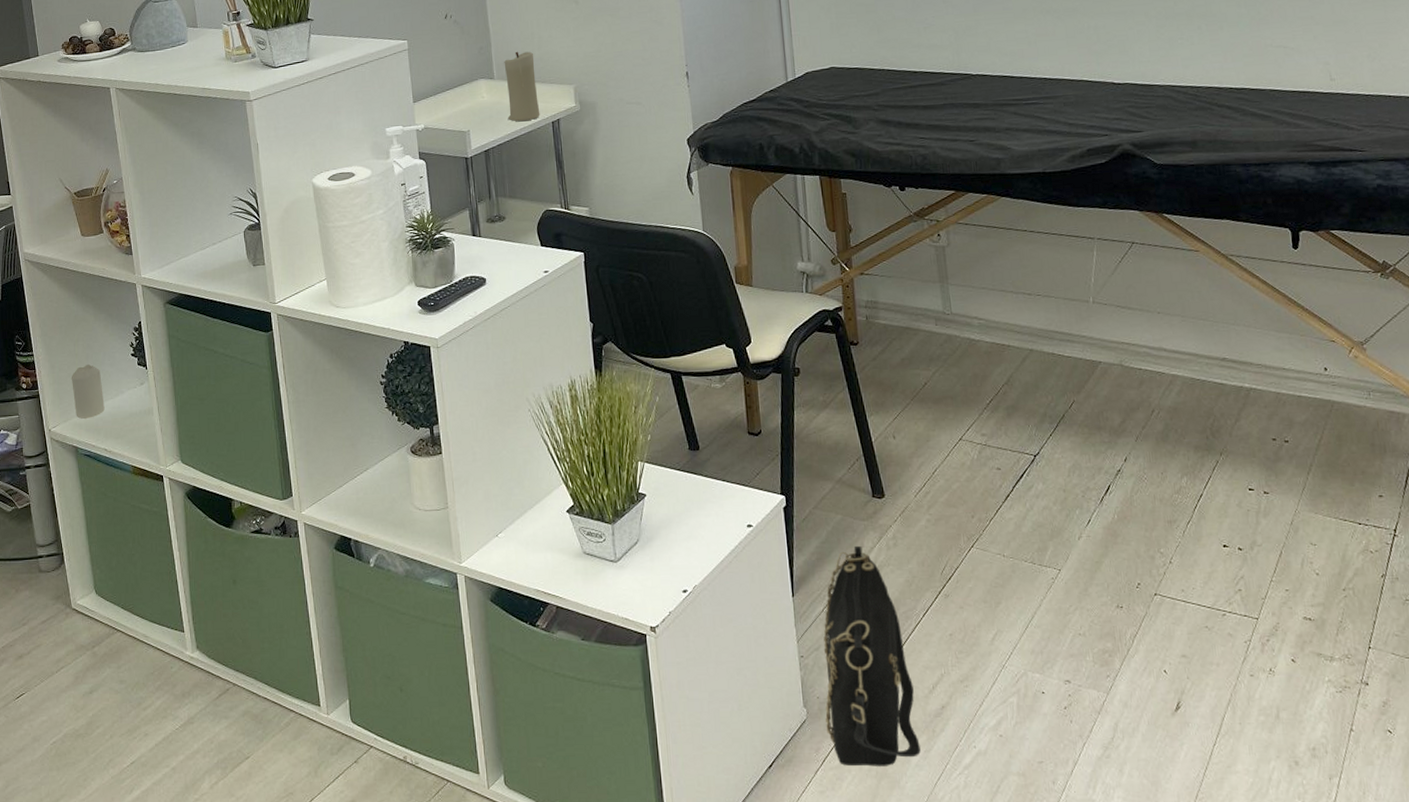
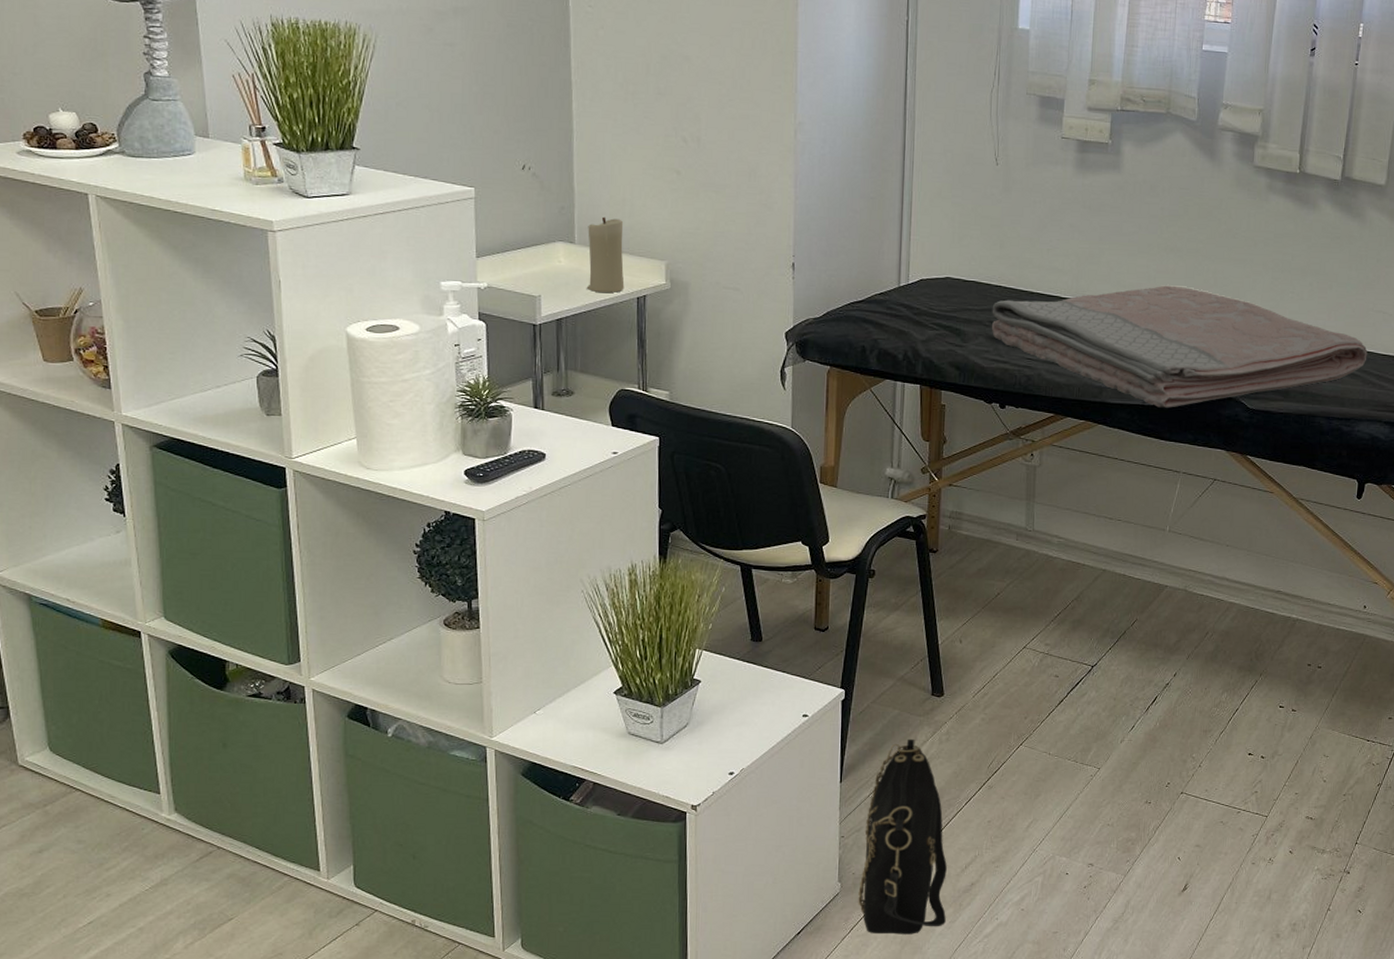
candle: present [72,365,105,419] -> none [26,506,68,565]
towel: none [878,47,1276,173] -> present [991,285,1368,408]

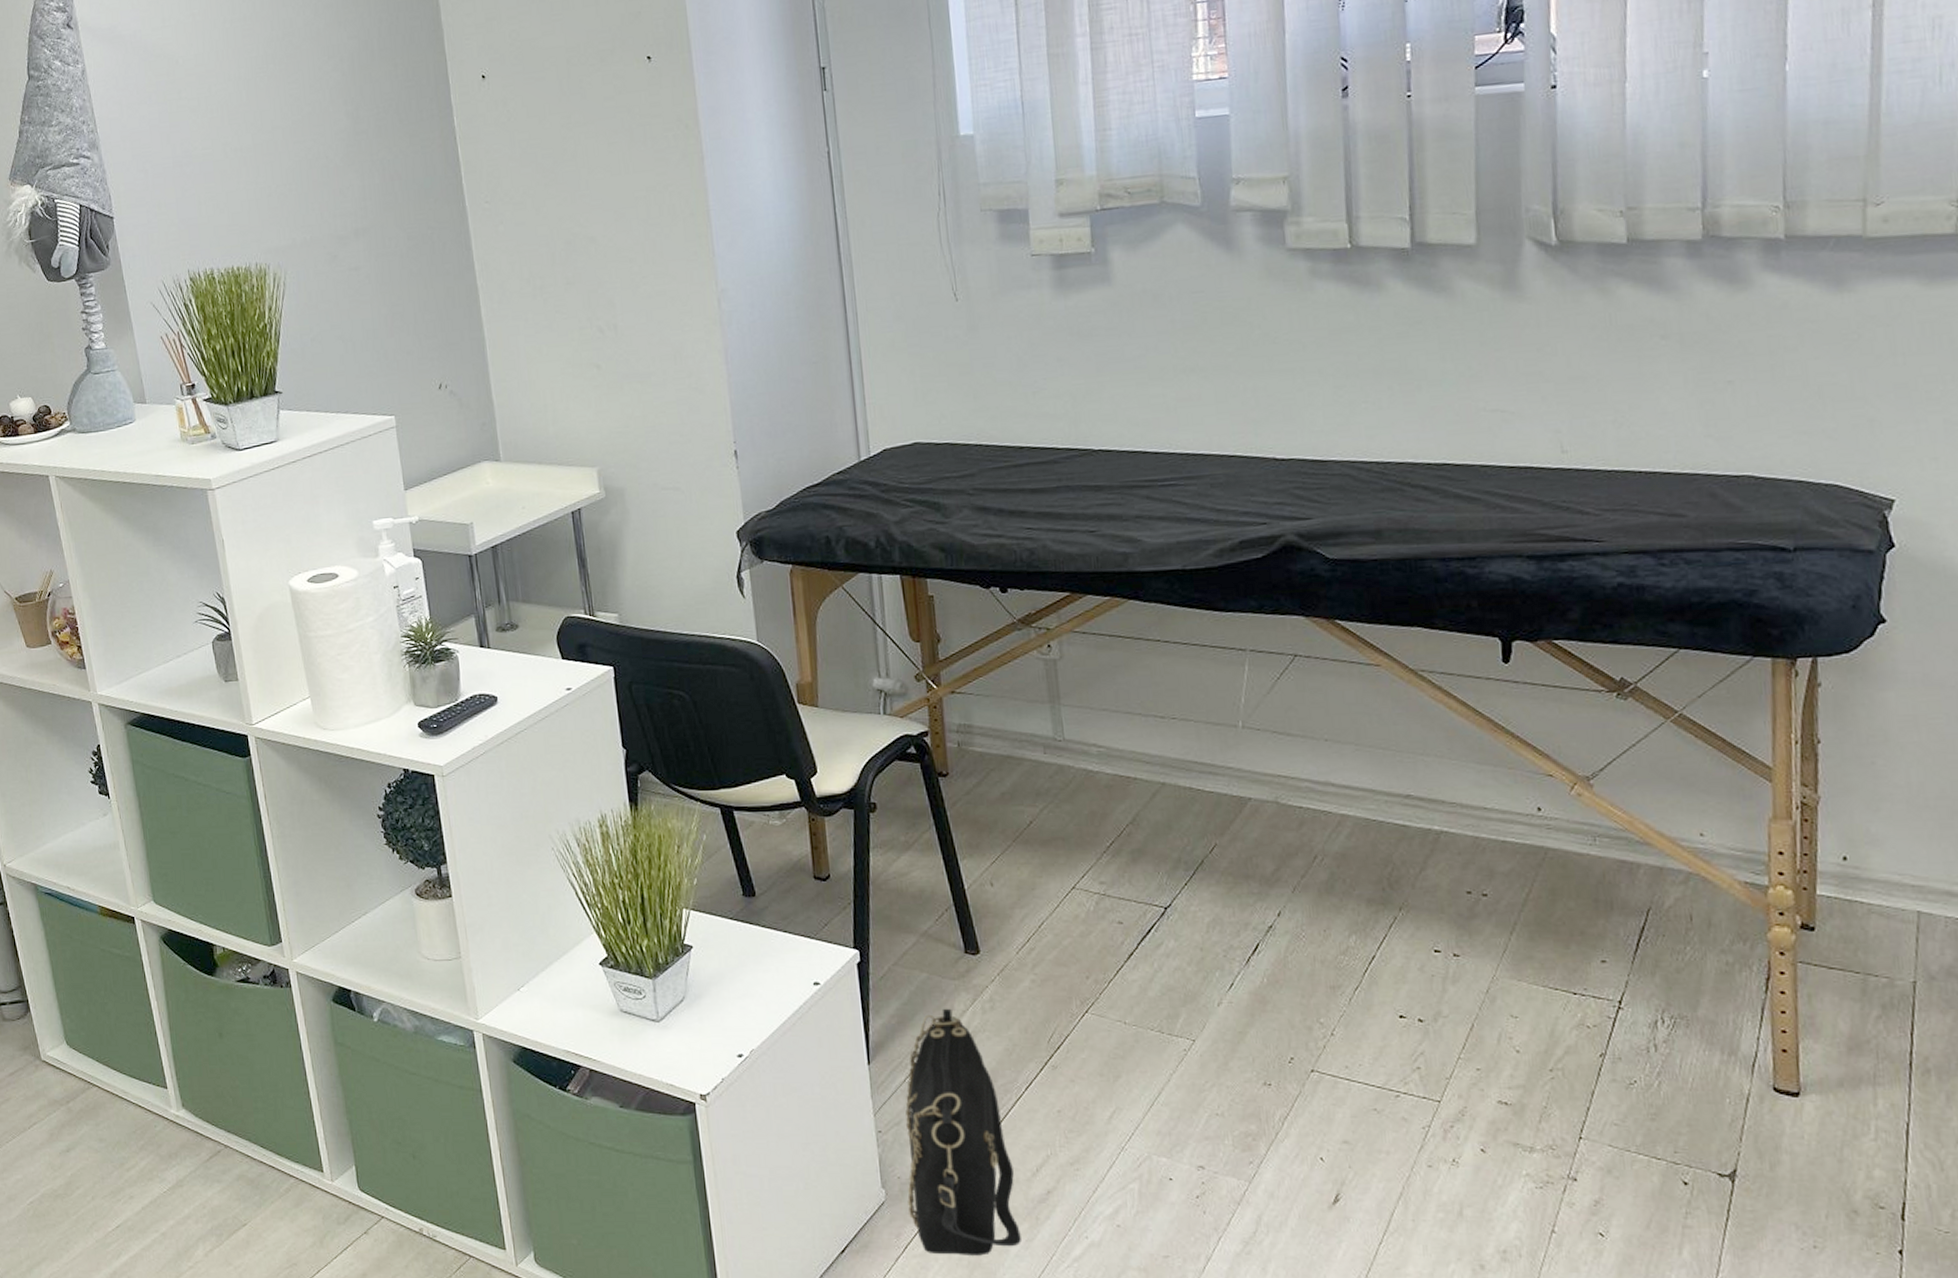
candle: present [586,216,625,293] -> none [512,427,557,512]
towel: present [991,285,1368,408] -> none [974,414,1488,571]

